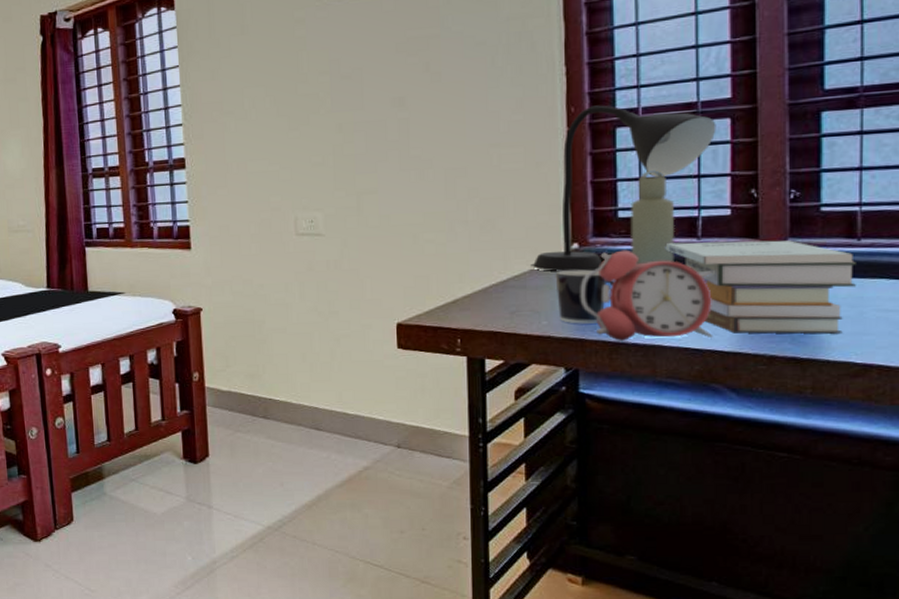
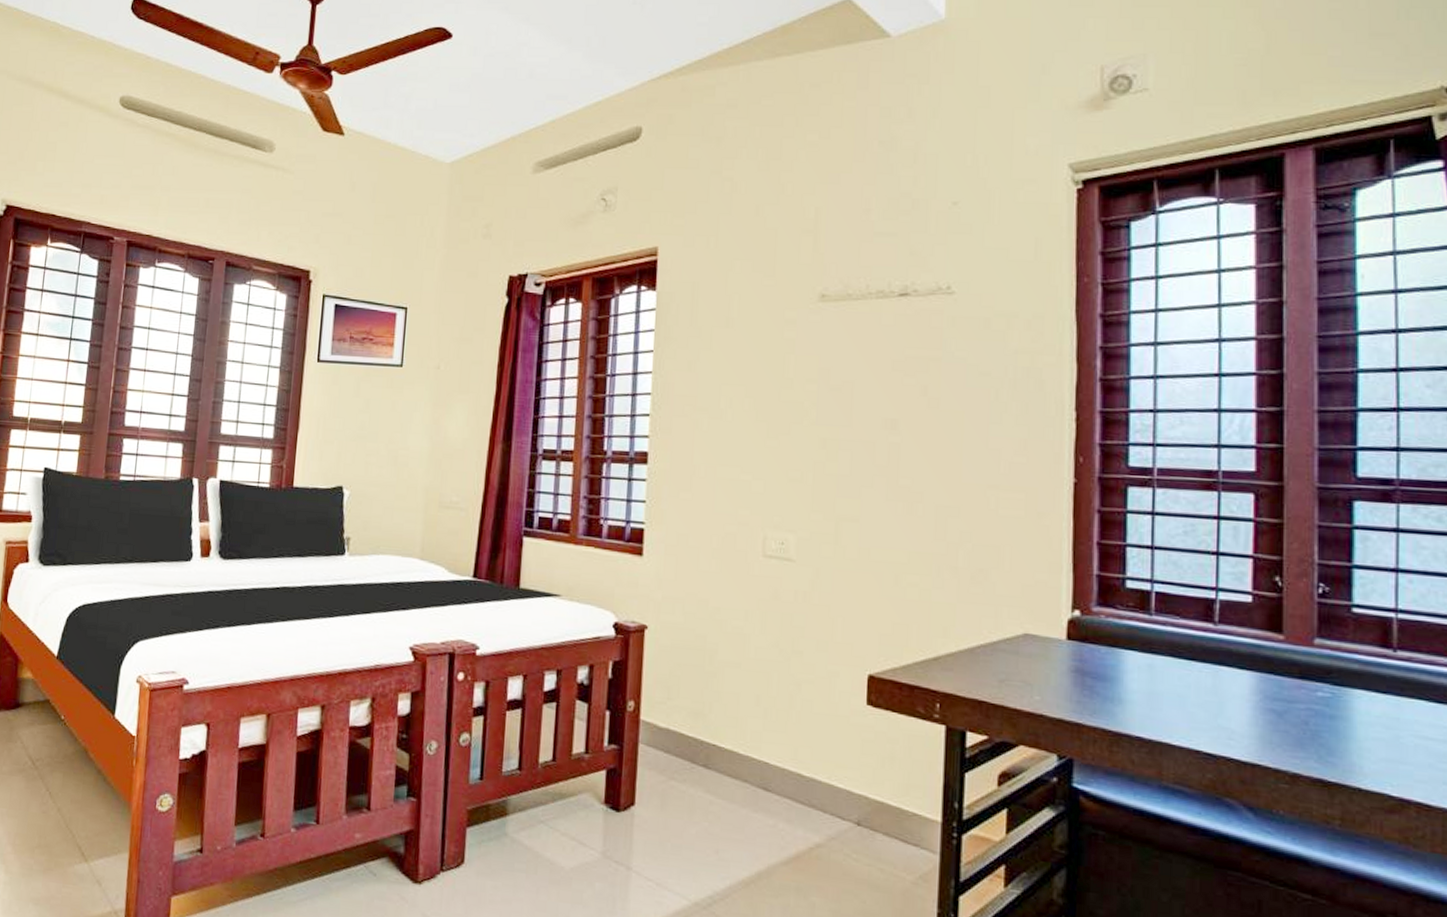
desk lamp: present [530,105,716,272] -> none [1025,458,1238,645]
mug: present [555,269,613,324] -> none [1052,639,1118,707]
alarm clock: present [580,250,715,341] -> none [1079,625,1233,742]
bottle: present [630,170,676,265] -> none [1139,539,1190,647]
books: present [667,240,856,334] -> none [1179,625,1392,758]

